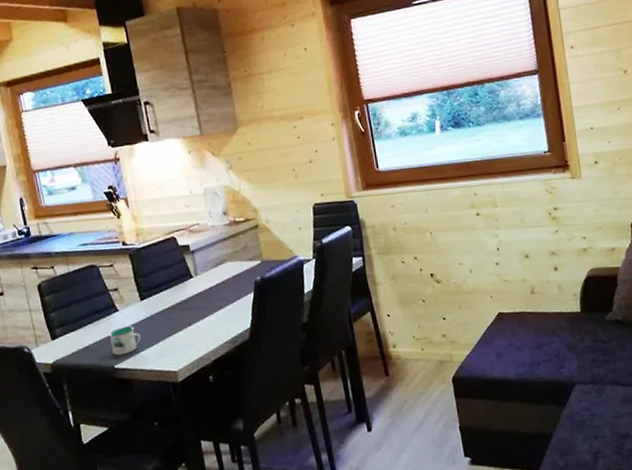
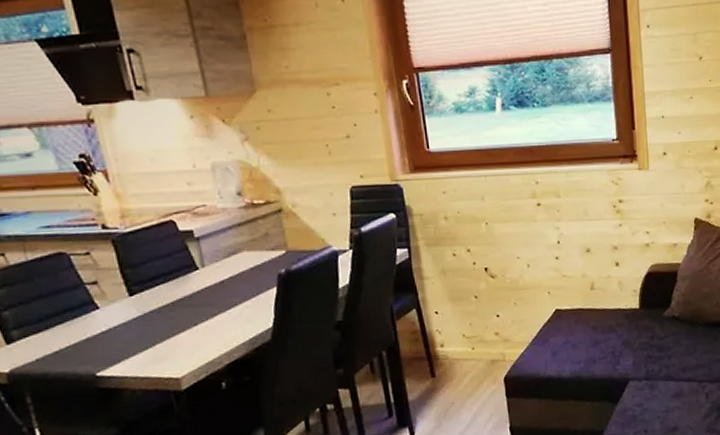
mug: present [109,326,141,356] -> none [87,326,131,361]

